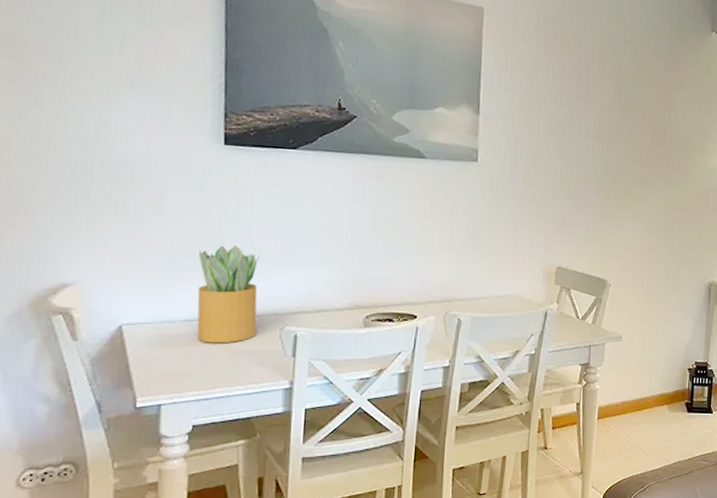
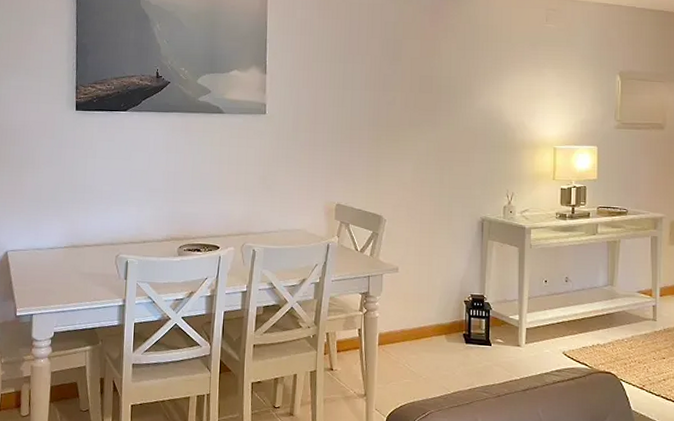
potted plant: present [197,245,260,344] -> none [57,189,101,267]

